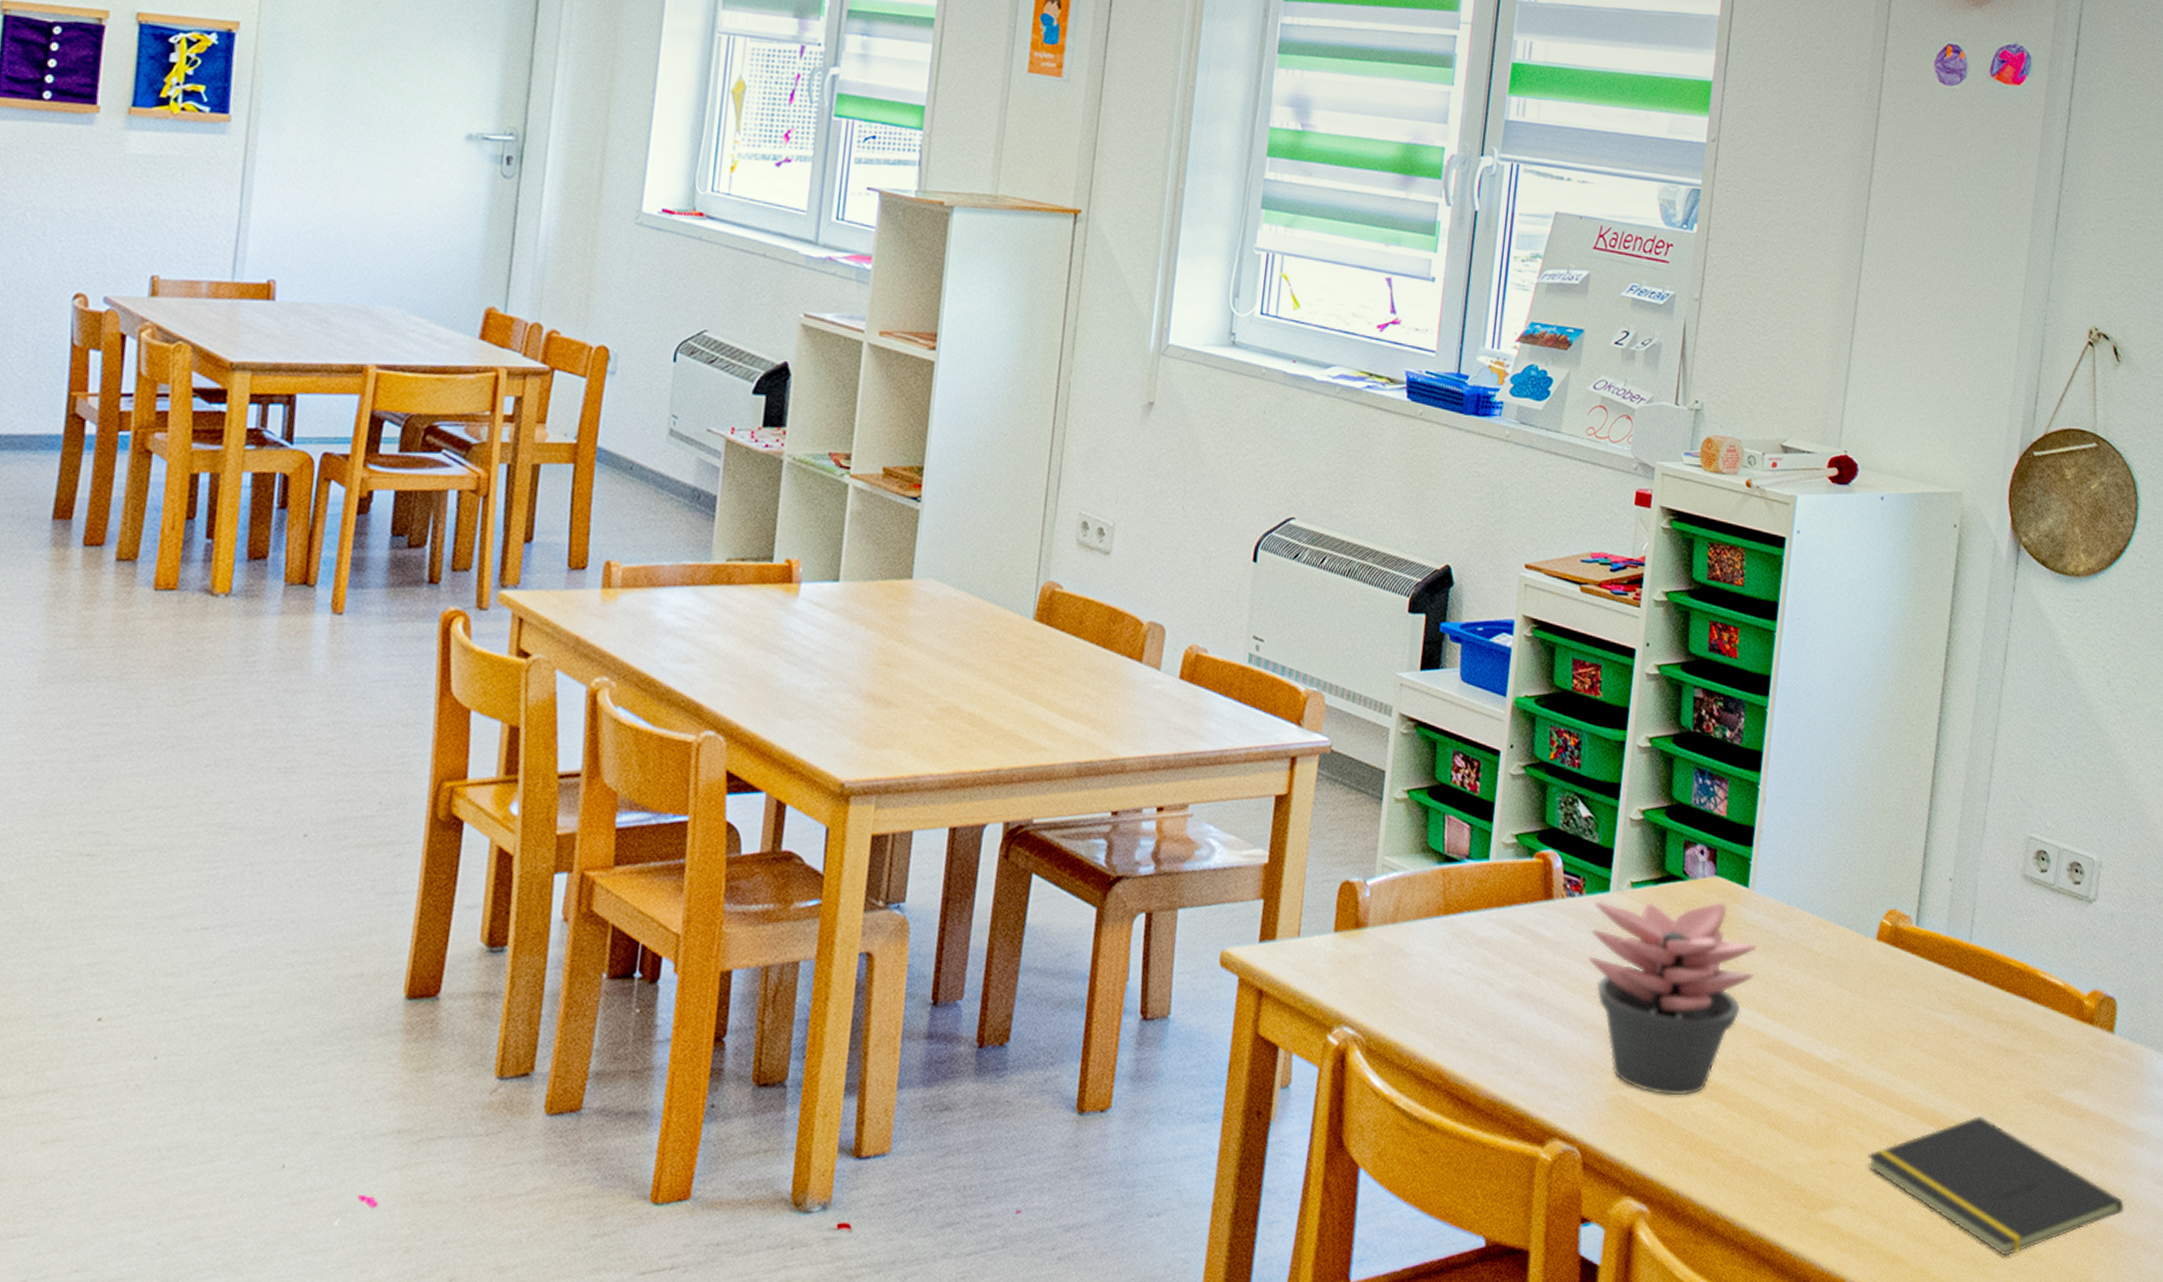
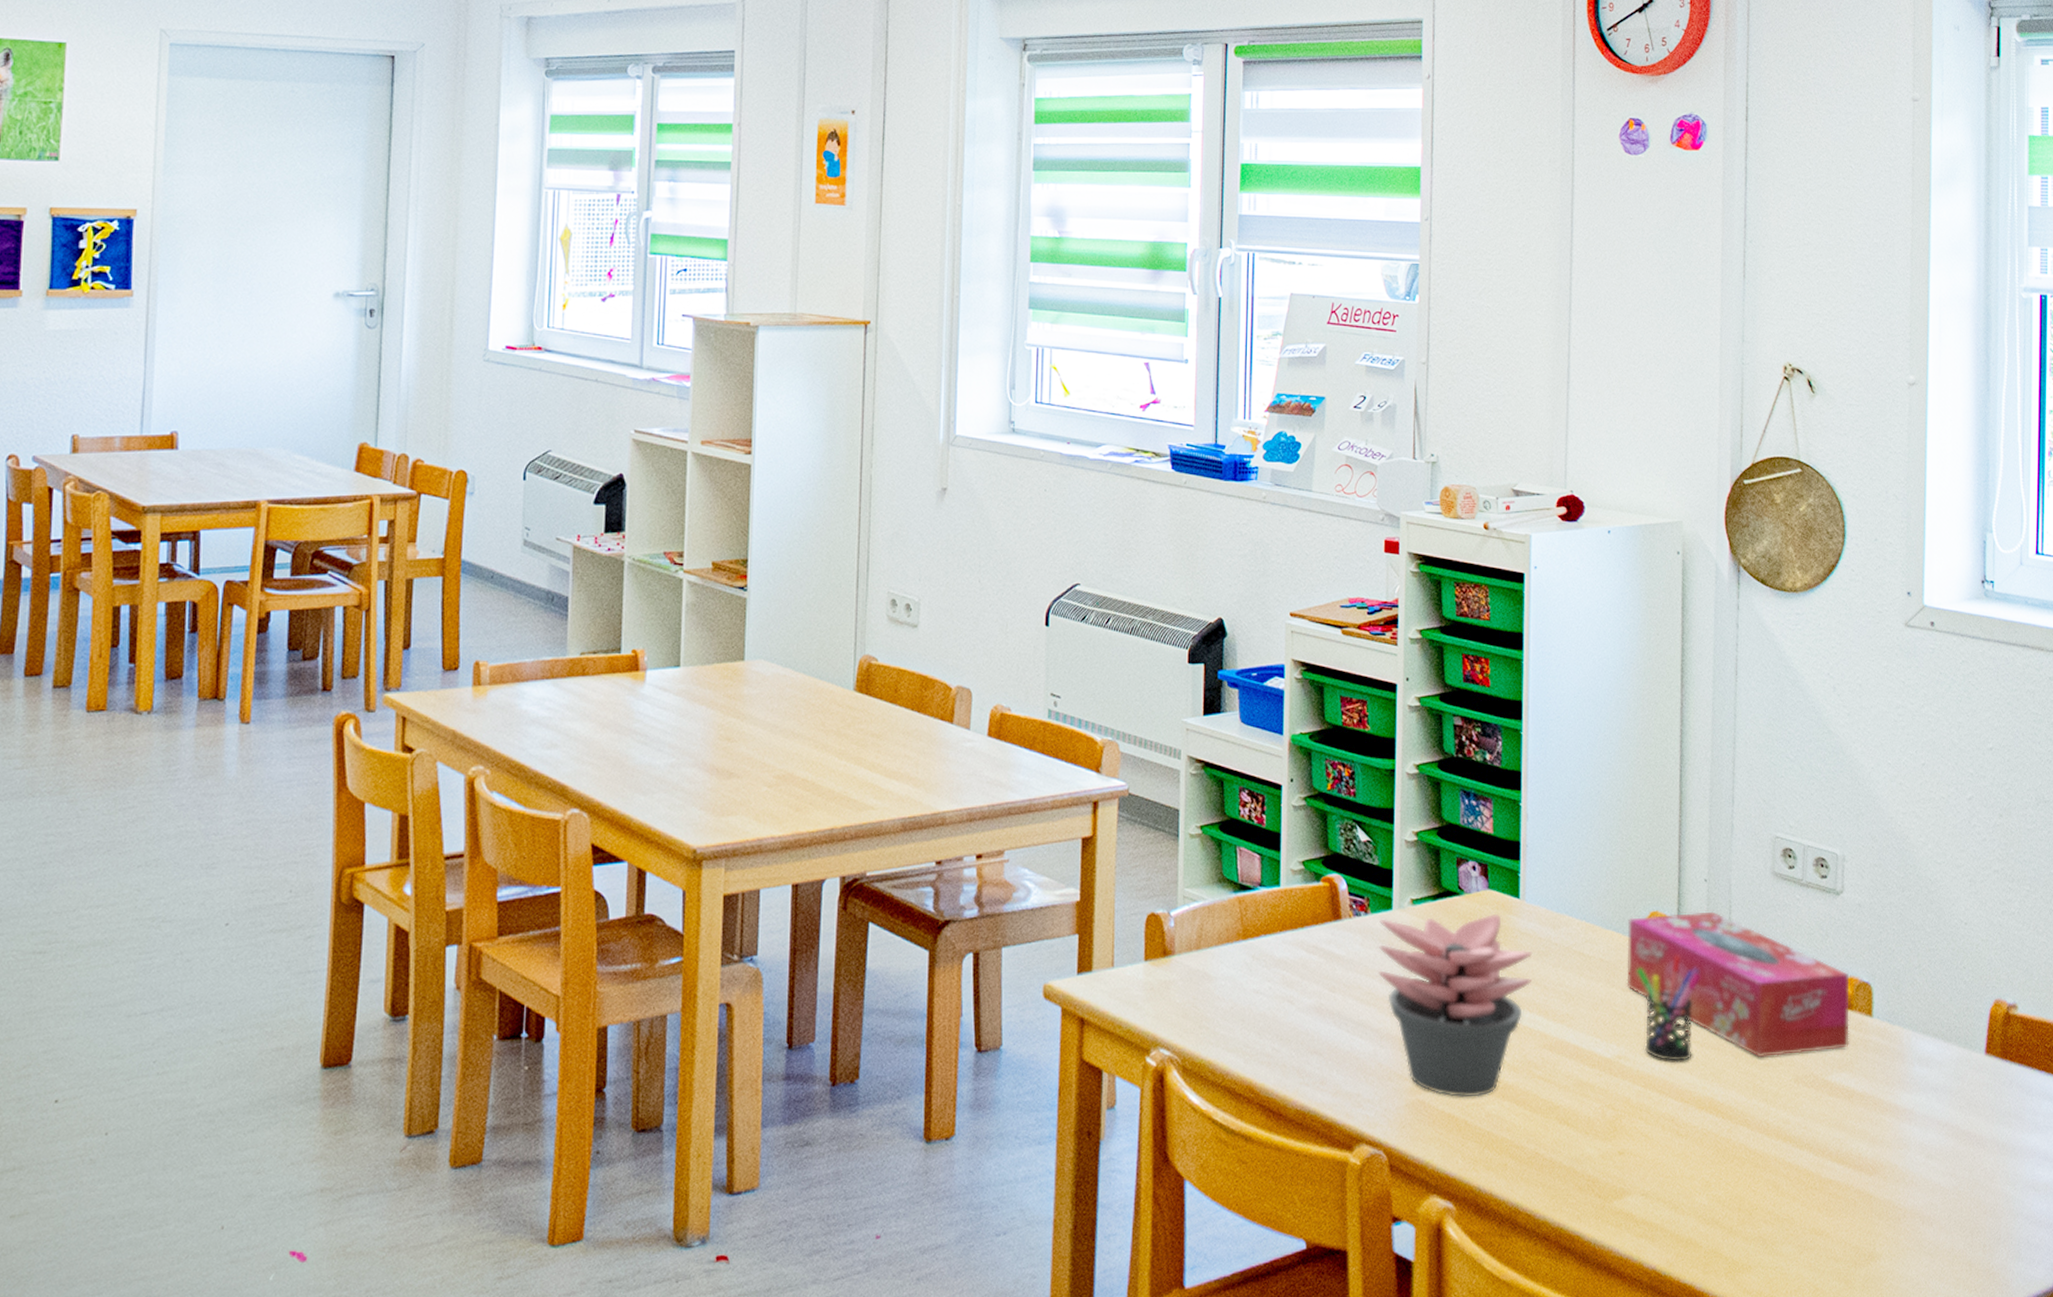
tissue box: none [1855,912,2093,1070] -> present [1626,911,1849,1058]
pen holder: none [1867,957,1936,1070] -> present [1636,955,1701,1062]
notepad: present [1867,1115,2125,1256] -> none [1653,1101,1899,1234]

